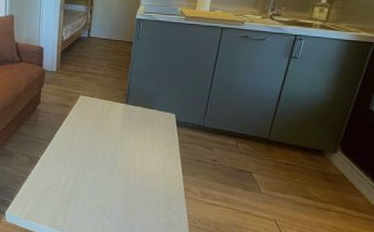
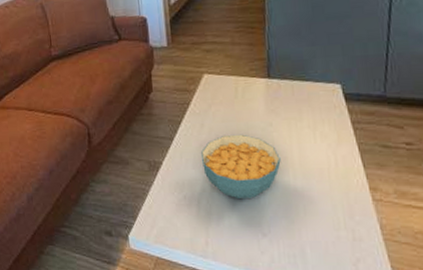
cereal bowl: none [69,142,127,190] -> present [200,134,281,198]

